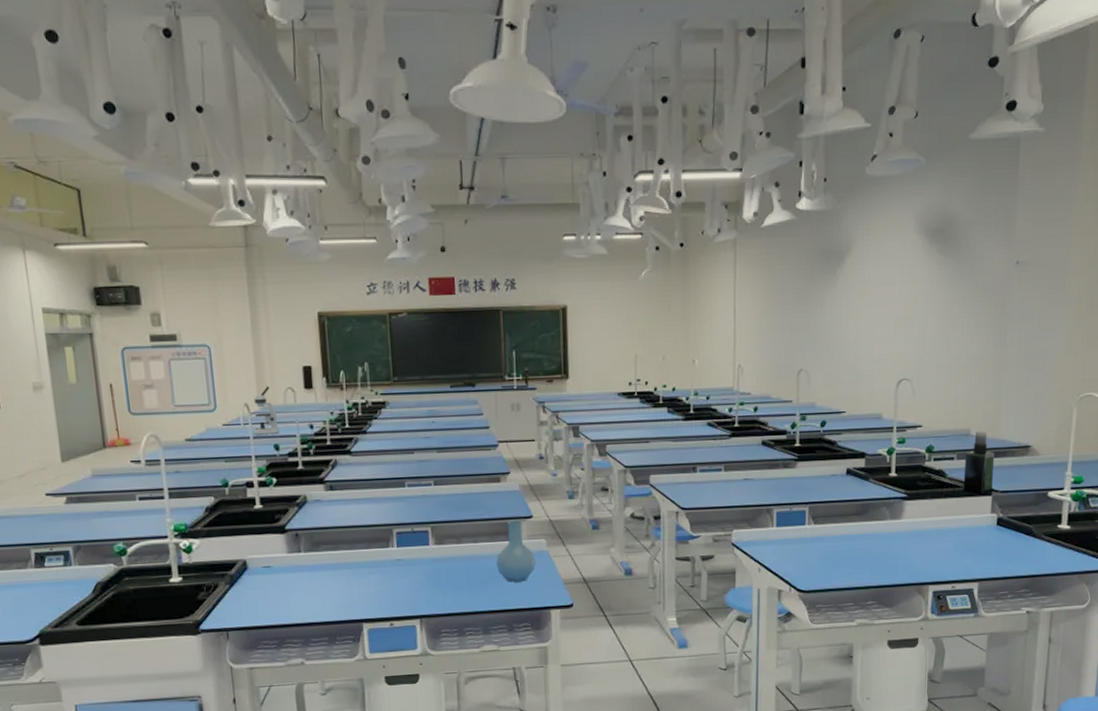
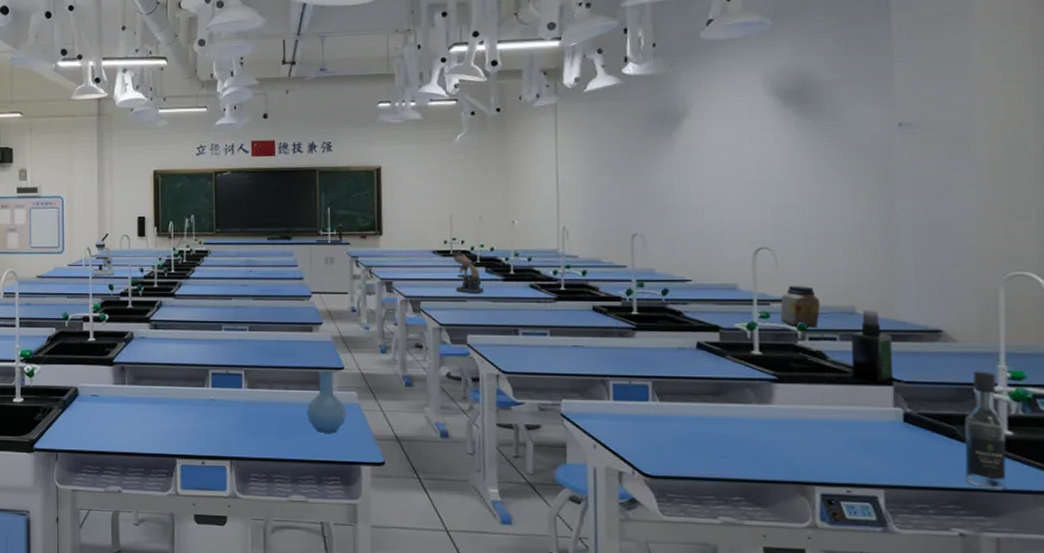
microscope: none [636,392,665,435] -> present [452,251,483,294]
jar: none [913,412,944,450] -> present [780,285,820,328]
bottle: none [1035,478,1066,575] -> present [964,371,1007,491]

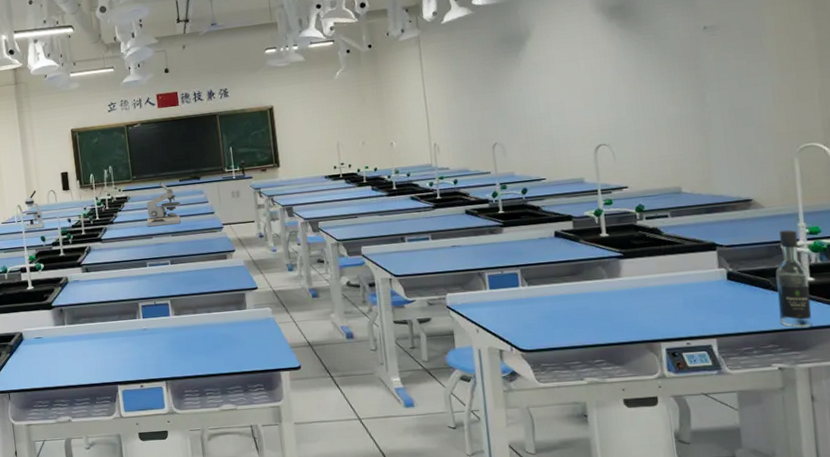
microscope: none [226,239,267,288] -> present [146,182,181,227]
flask: present [306,370,347,433] -> none [228,291,264,347]
microscope: present [452,251,483,294] -> none [342,174,372,211]
jar: present [780,285,820,328] -> none [620,173,653,210]
spray bottle: present [850,310,893,384] -> none [679,188,716,250]

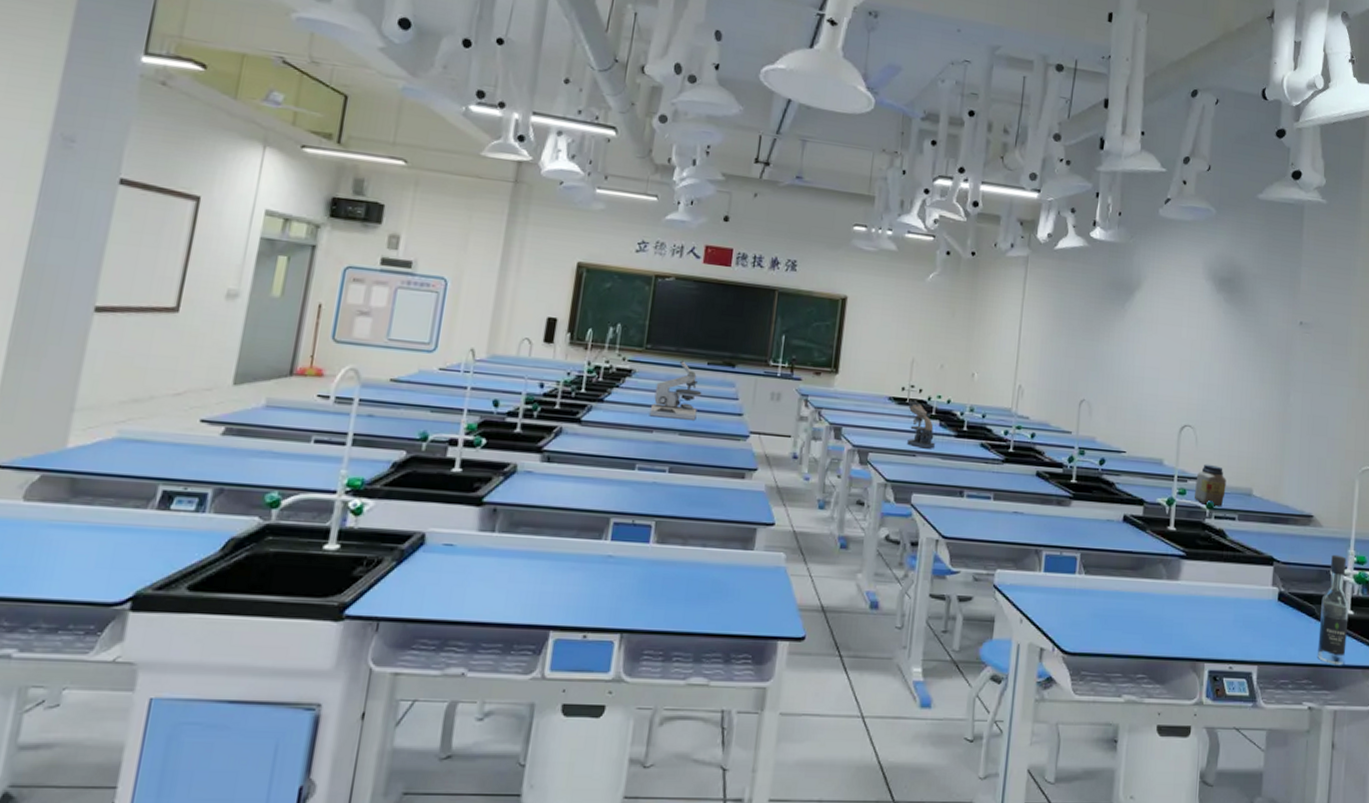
microscope: present [24,190,45,230] -> none [472,332,505,388]
microscope: none [342,174,372,211] -> present [907,400,935,449]
jar: none [620,173,653,210] -> present [1194,464,1226,507]

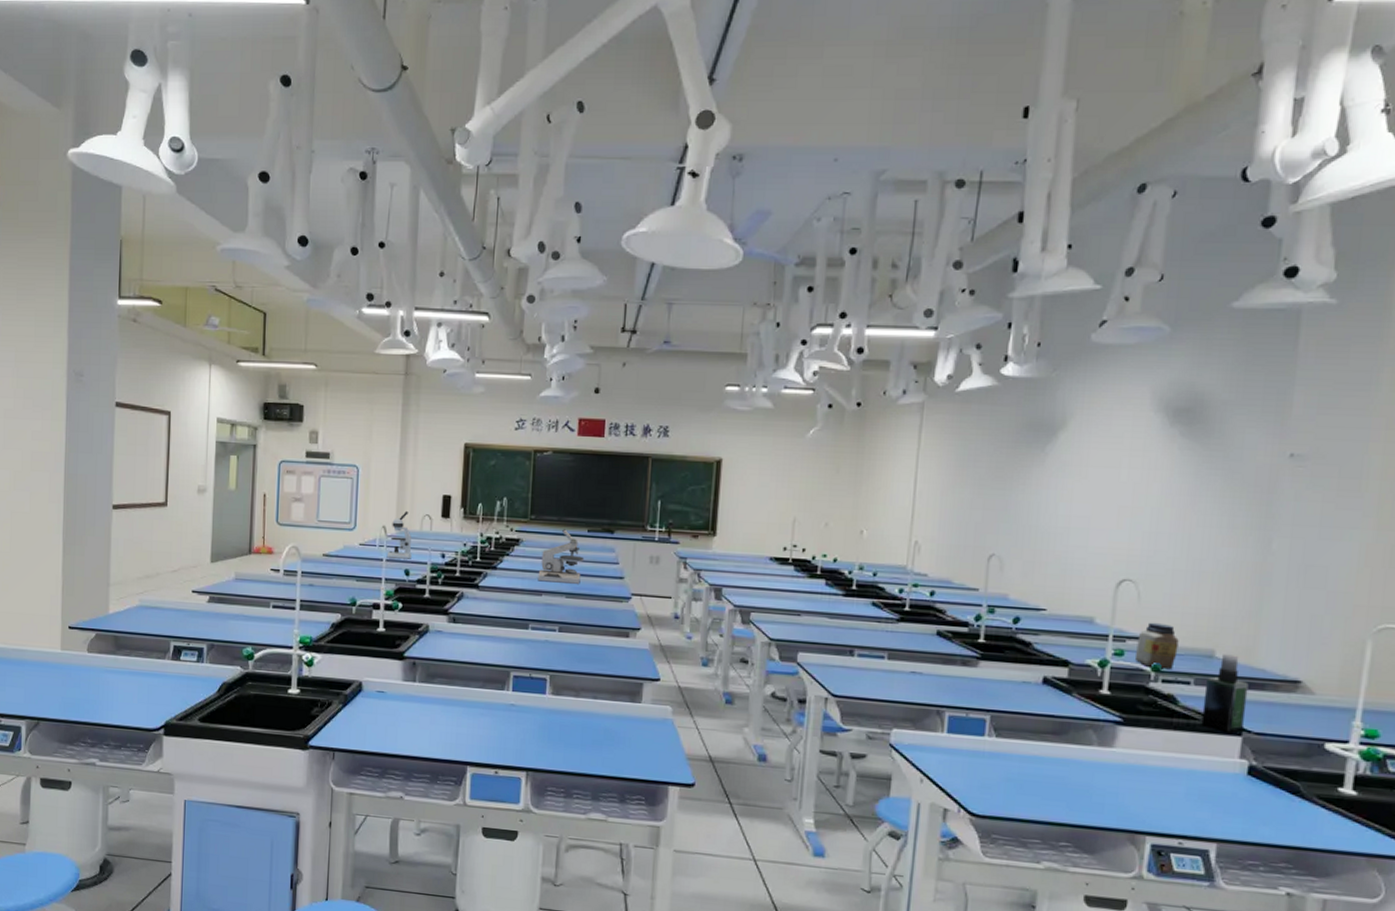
microscope: none [472,332,505,388] -> present [386,510,412,559]
microscope: present [907,400,935,449] -> none [791,559,821,609]
spray bottle: none [1244,492,1277,564] -> present [1201,654,1249,734]
bottle: present [1318,554,1349,666] -> none [1302,726,1351,852]

